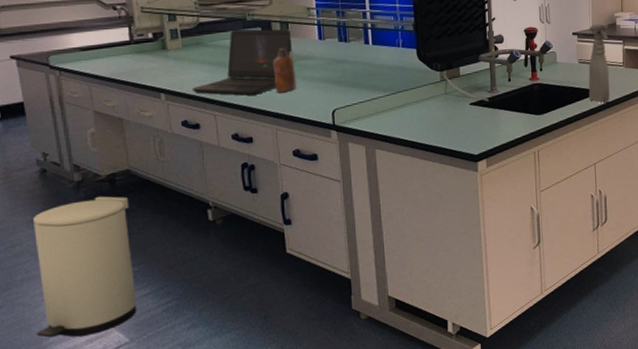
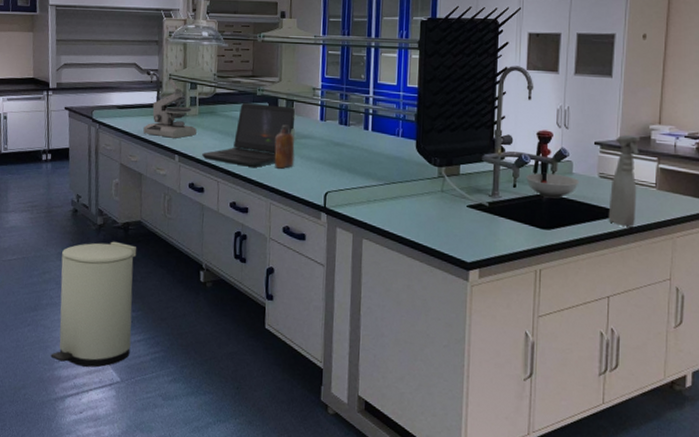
microscope: none [117,10,183,76] -> present [143,77,197,138]
bowl: none [518,64,563,87] -> present [526,173,580,199]

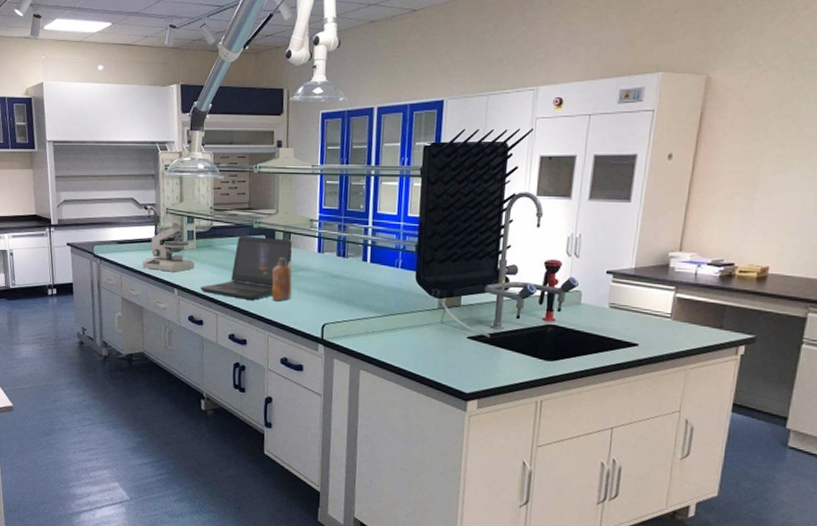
pedal bin: present [50,241,137,367] -> none [65,371,141,487]
bowl: present [526,173,580,199] -> none [530,303,588,330]
spray bottle: present [608,134,641,227] -> none [616,262,658,359]

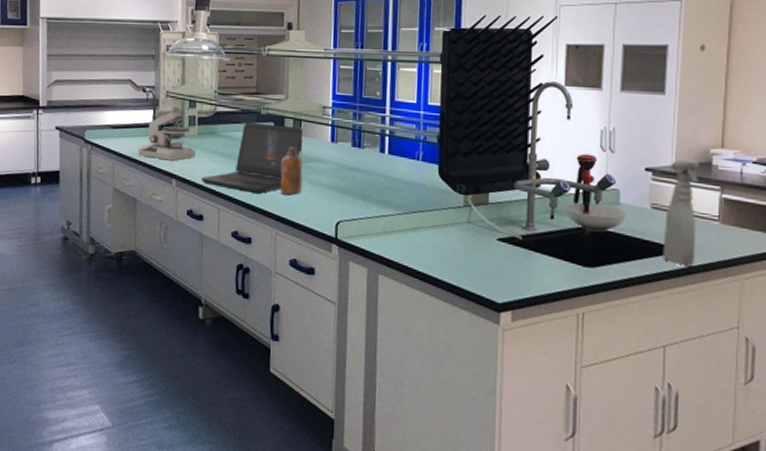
bowl: none [530,303,588,330] -> present [565,202,628,232]
spray bottle: none [616,262,658,359] -> present [662,159,700,267]

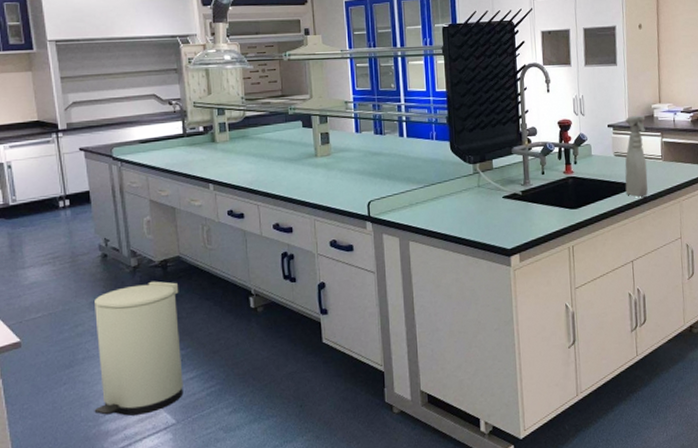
pedal bin: none [37,272,131,410] -> present [94,281,183,416]
microscope: present [138,95,196,161] -> none [171,105,230,167]
laptop computer: present [201,122,303,194] -> none [238,122,330,187]
flask: present [280,146,303,195] -> none [312,140,334,185]
bowl: present [565,202,628,232] -> none [552,157,599,180]

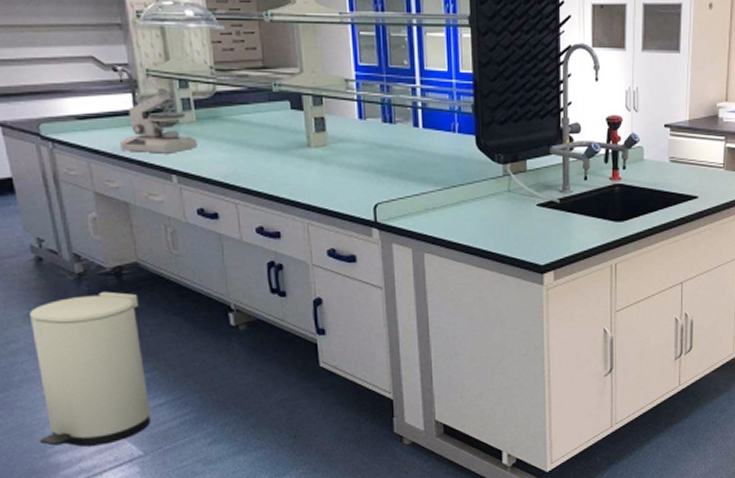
microscope: none [171,105,230,167] -> present [120,74,197,154]
spray bottle: present [625,115,648,198] -> none [679,114,709,211]

